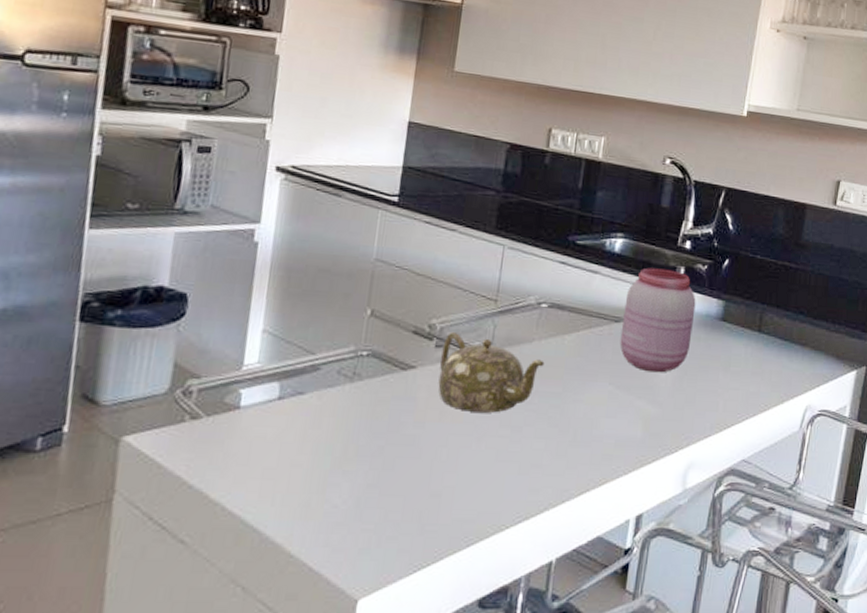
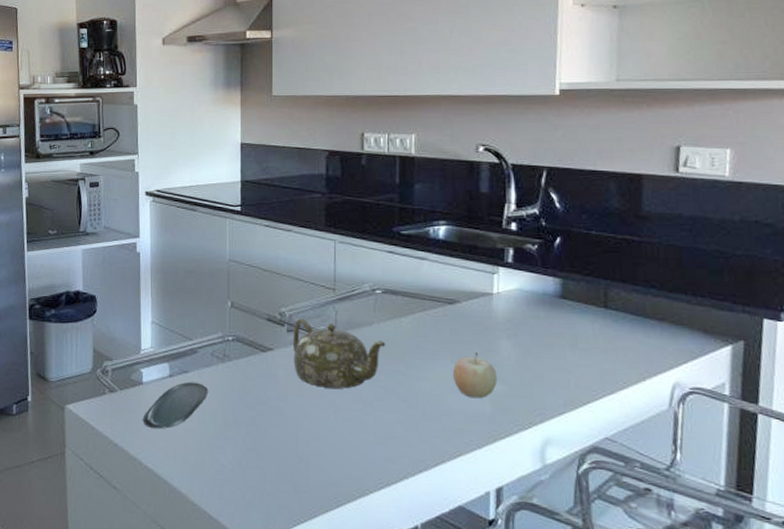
oval tray: none [233,405,327,465] -> present [142,382,207,429]
fruit: none [609,373,653,421] -> present [452,351,497,398]
jar: present [620,267,696,373] -> none [455,251,531,351]

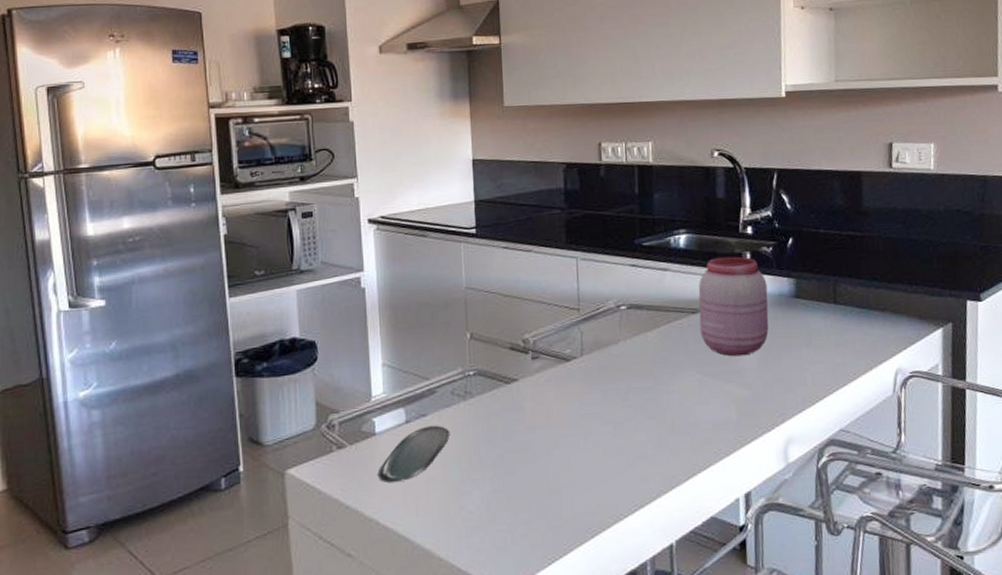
teapot: present [293,318,386,389] -> none [538,343,633,414]
fruit: present [452,351,497,398] -> none [699,359,741,406]
jar: none [455,251,531,351] -> present [698,256,769,357]

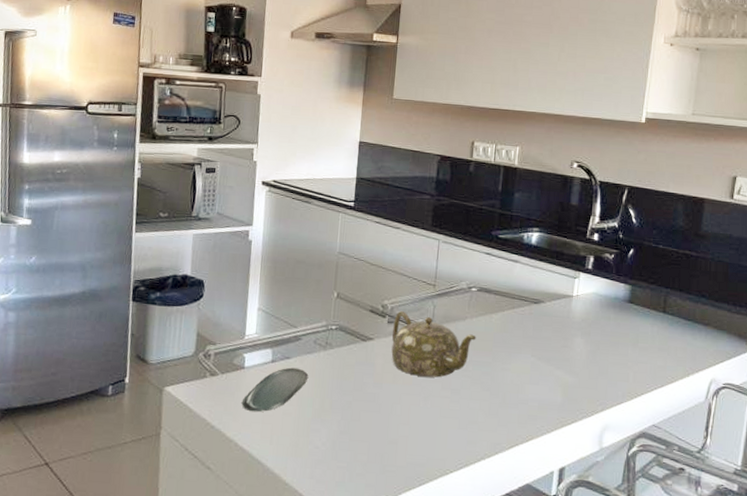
teapot: none [538,343,633,414] -> present [391,310,476,378]
jar: present [698,256,769,357] -> none [539,257,605,347]

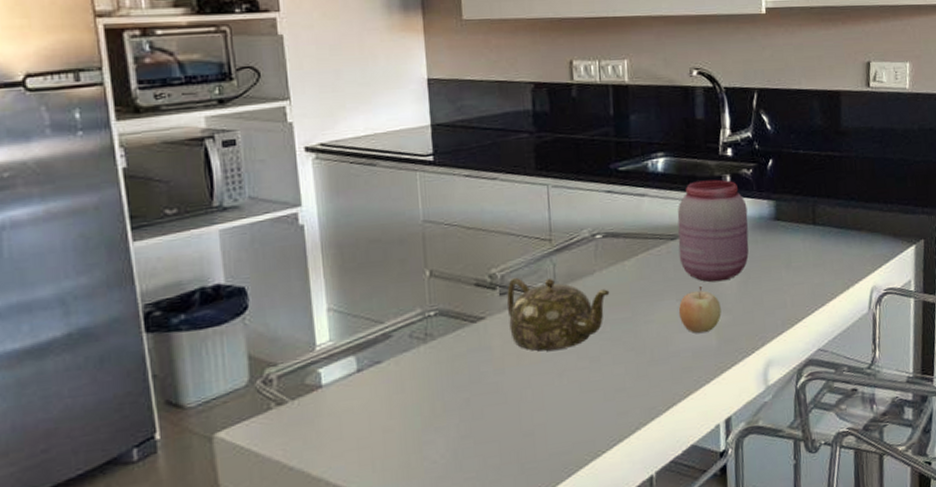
oval tray: present [241,367,308,412] -> none [325,372,408,439]
fruit: none [532,347,570,388] -> present [678,285,721,333]
jar: none [539,257,605,347] -> present [677,179,749,282]

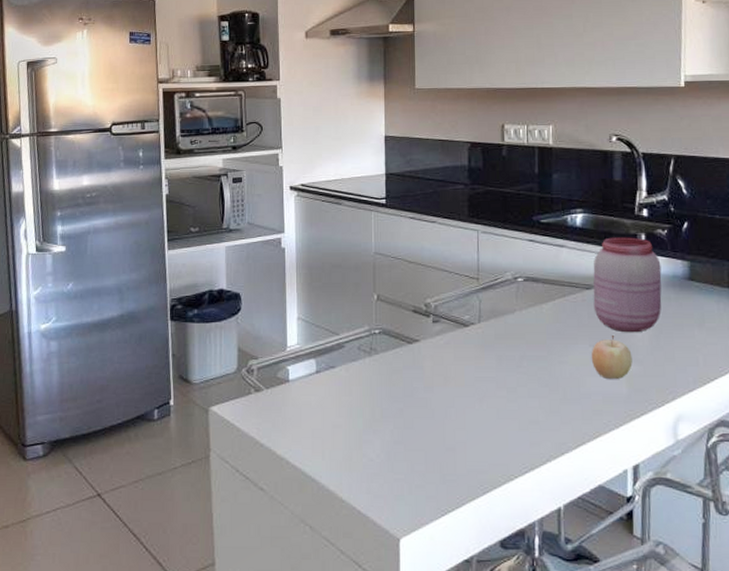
teapot: present [507,277,610,351] -> none [439,308,528,376]

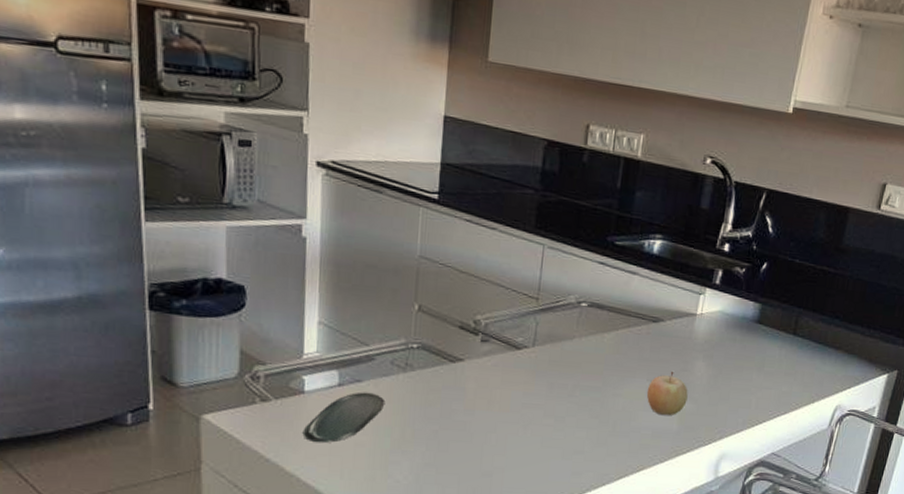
oval tray: none [289,377,355,427] -> present [302,392,384,443]
jar: present [593,237,662,333] -> none [657,269,733,371]

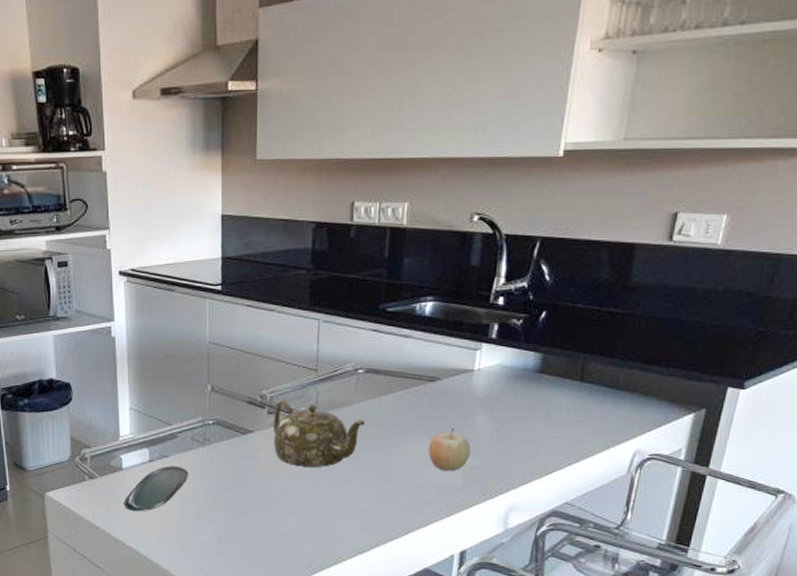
teapot: none [485,327,585,404] -> present [274,399,365,467]

